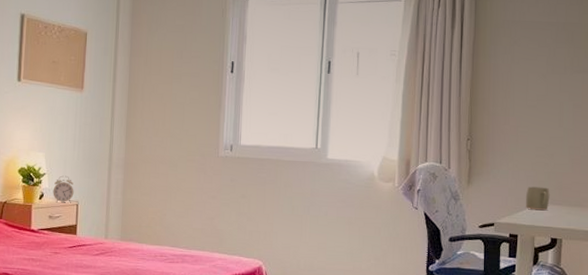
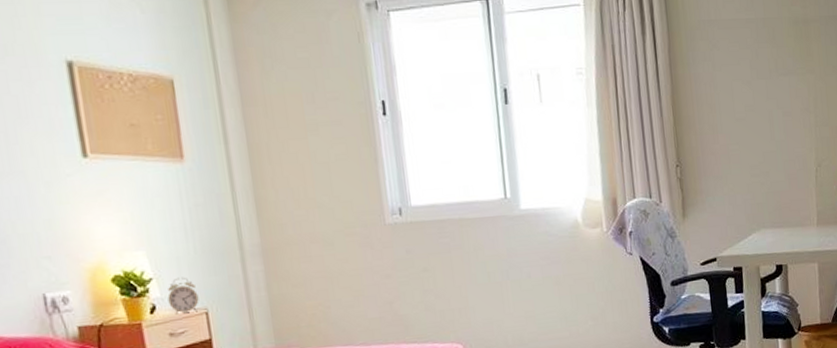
mug: present [526,186,550,211] -> none [745,209,770,237]

